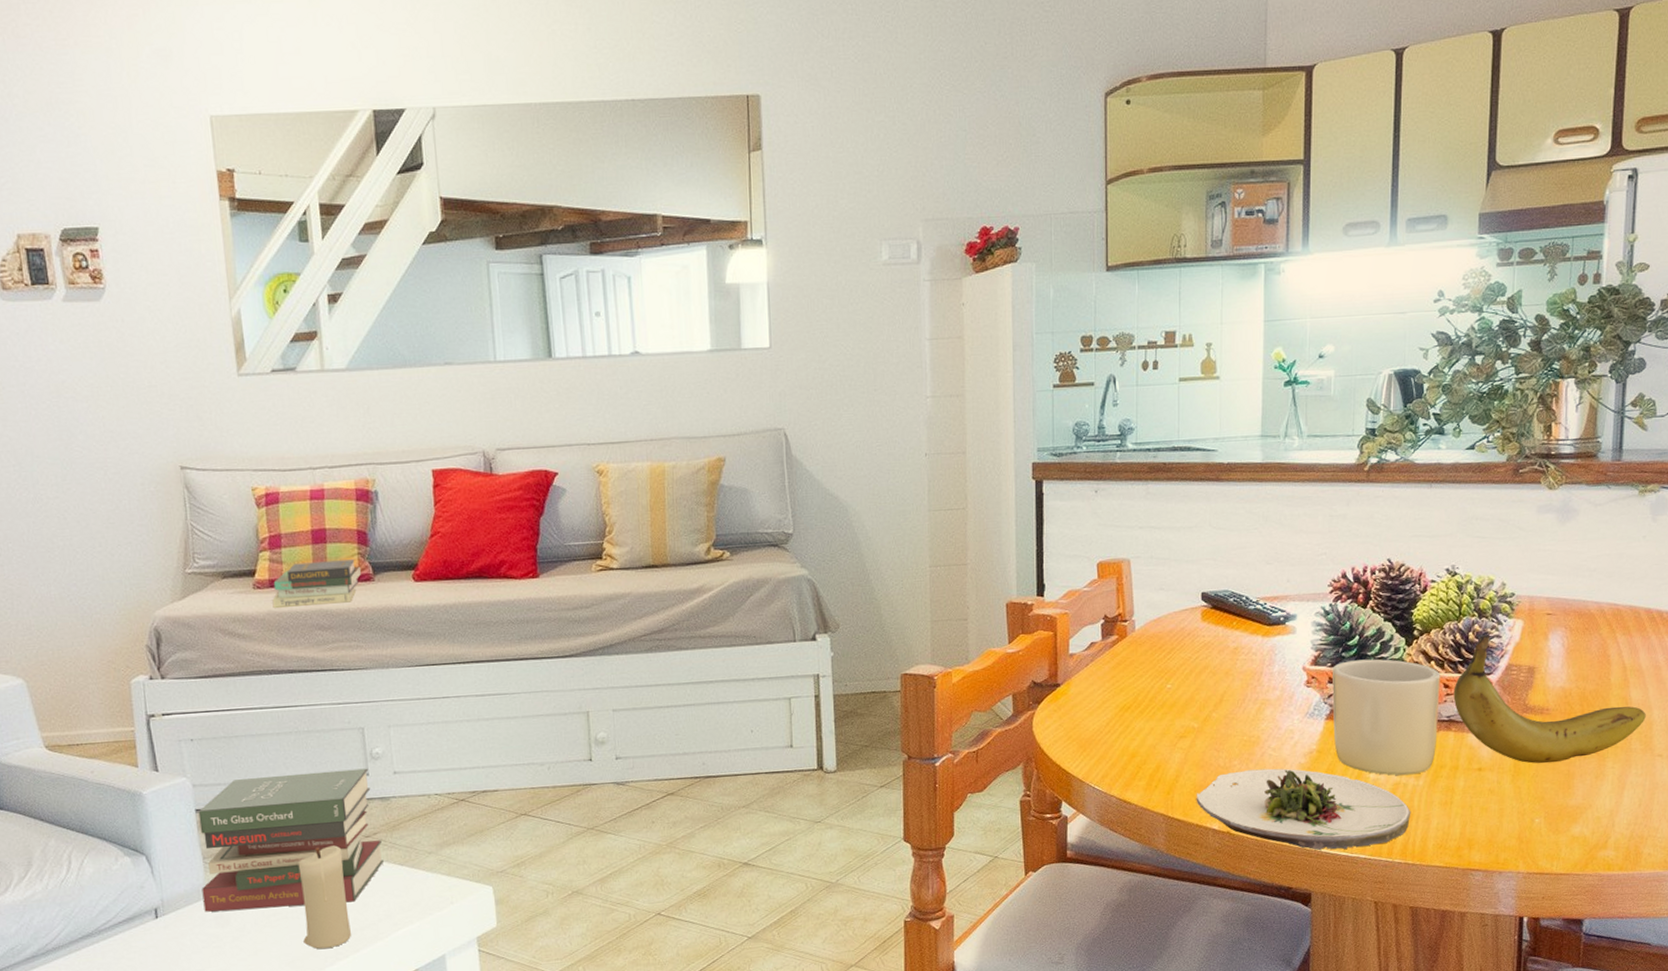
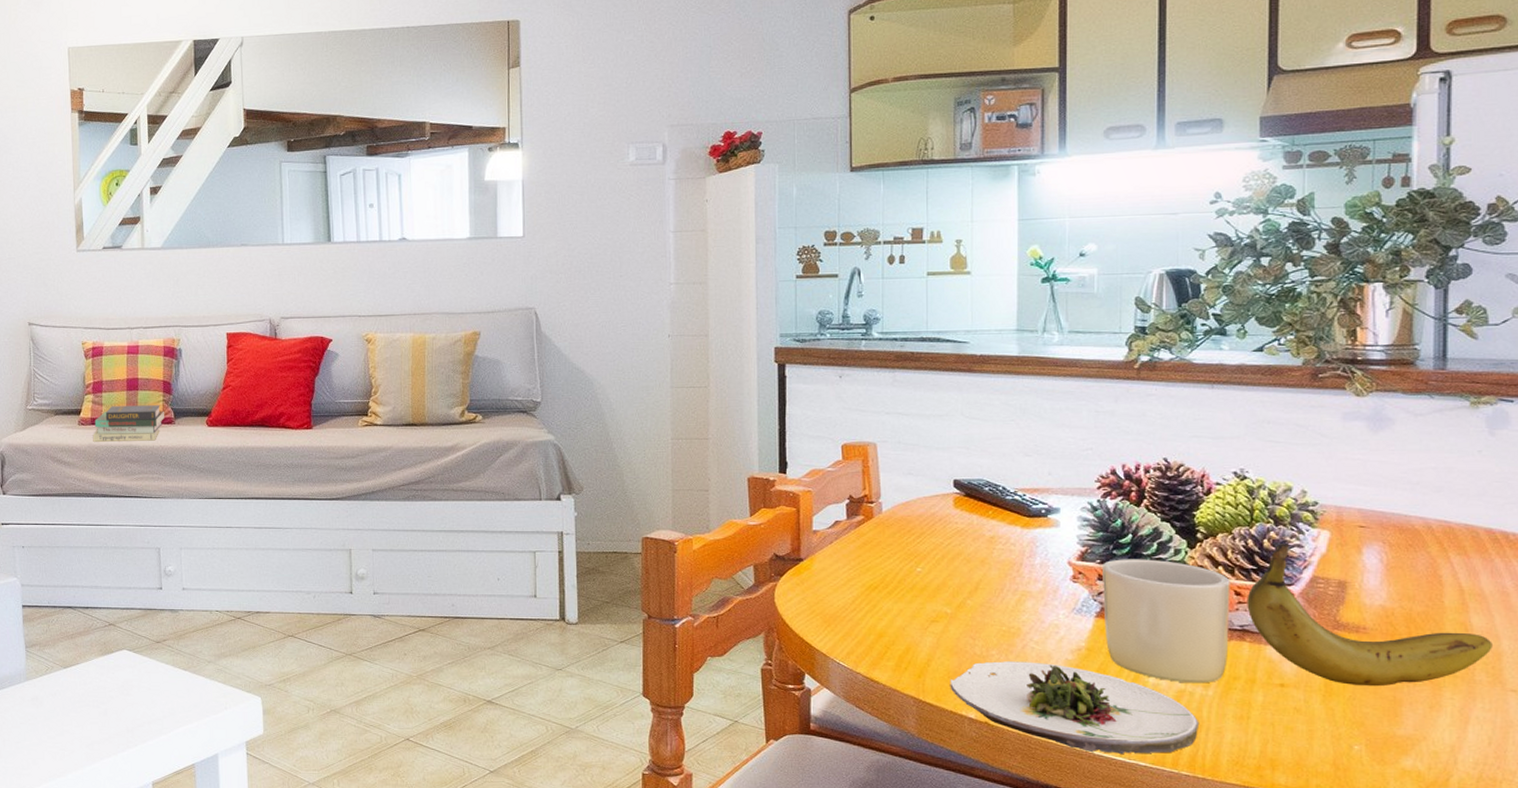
books: present [198,768,385,912] -> none [23,582,171,698]
candle: present [298,845,351,950] -> none [100,647,140,737]

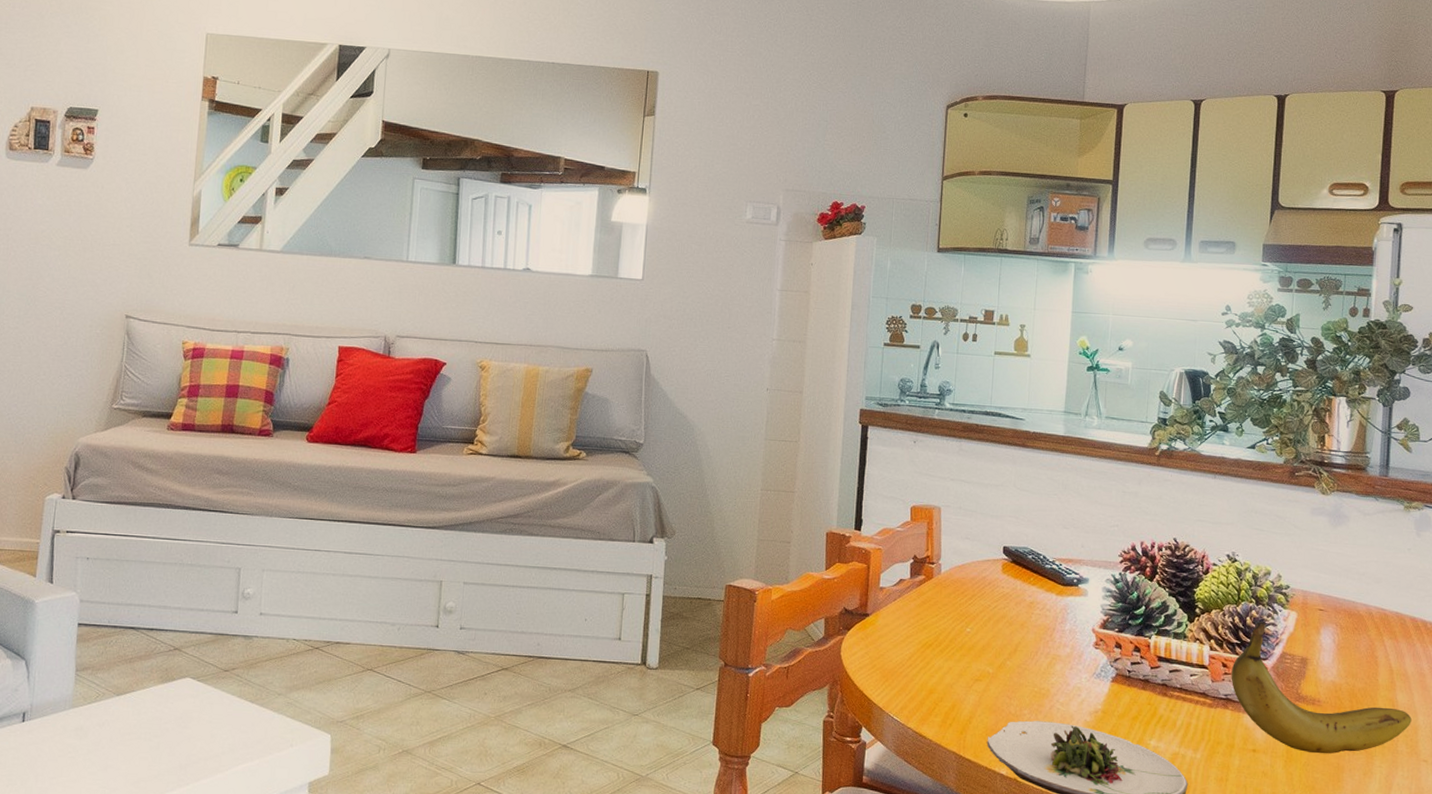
books: present [93,405,164,443] -> none [181,412,263,453]
mug: present [1103,559,1230,684] -> none [1118,628,1219,747]

